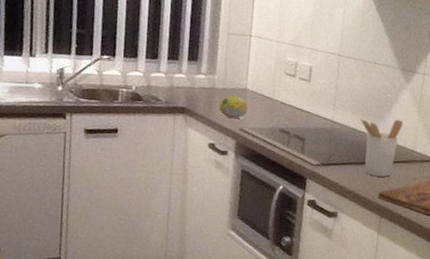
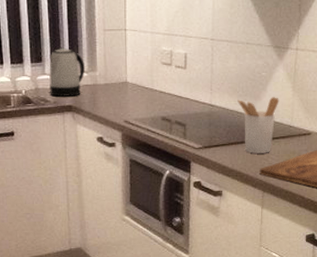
kettle: none [162,47,204,98] -> present [49,48,85,98]
fruit: present [218,95,248,119] -> none [103,90,130,112]

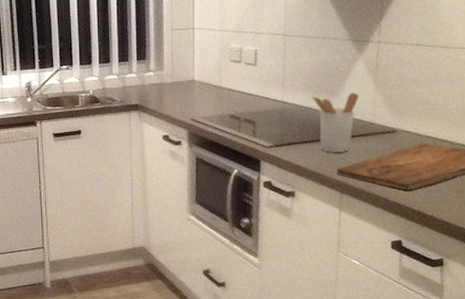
kettle: present [49,48,85,98] -> none [116,49,152,97]

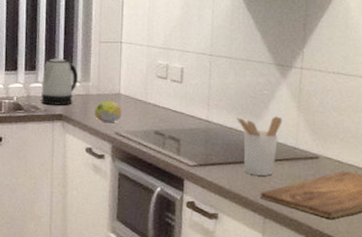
kettle: none [116,49,152,97] -> present [41,58,78,106]
fruit: none [169,88,197,110] -> present [94,101,122,123]

